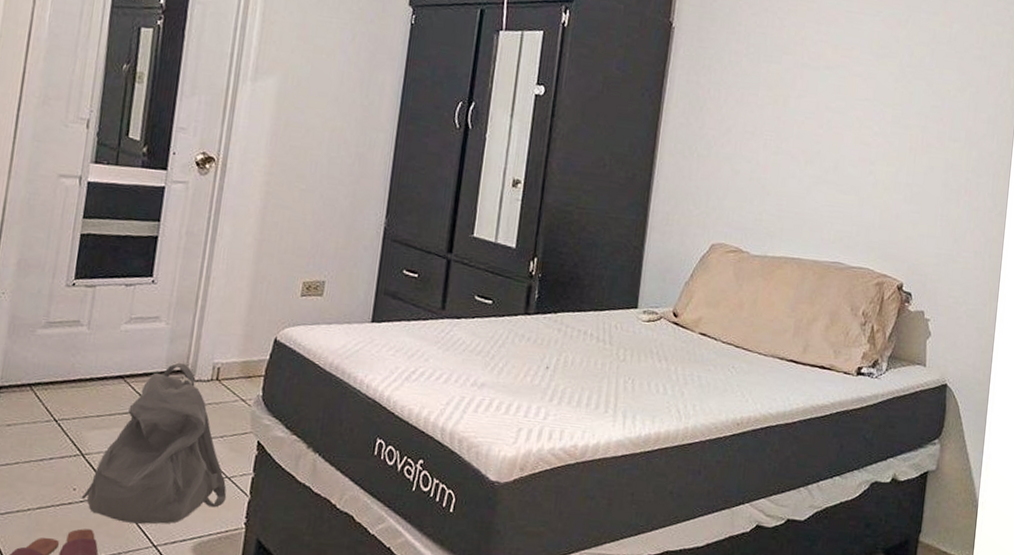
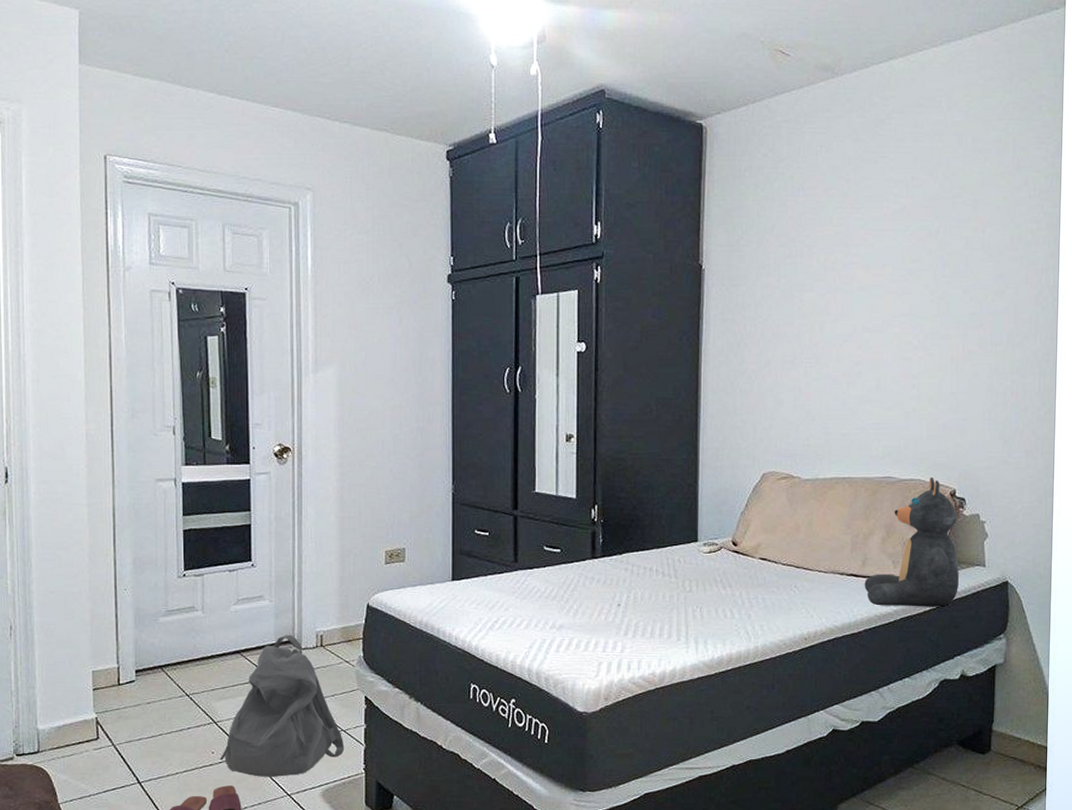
stuffed animal: none [803,267,903,404] -> present [864,477,959,607]

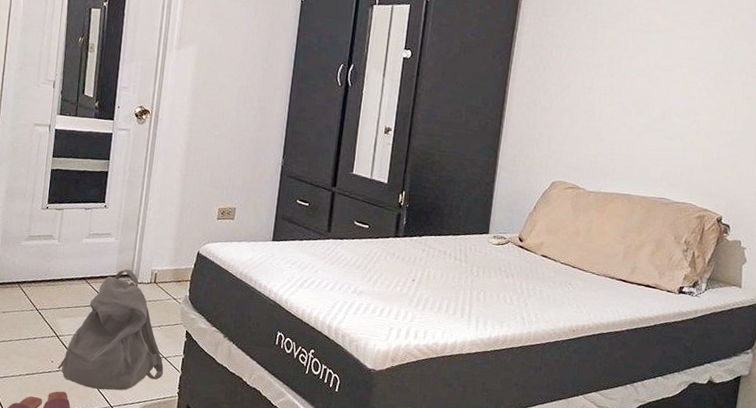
stuffed animal: present [864,477,959,607] -> none [631,202,721,318]

